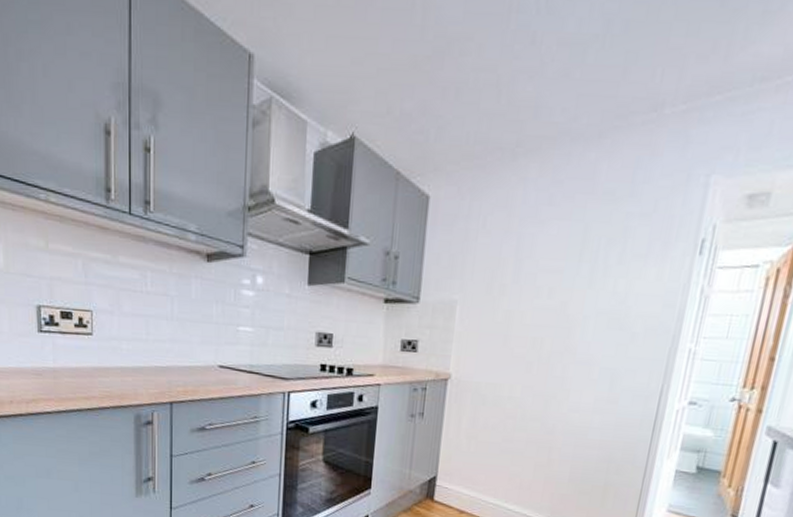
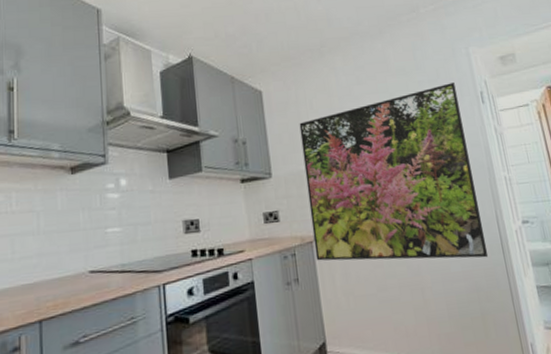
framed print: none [447,221,673,432] -> present [299,83,489,261]

